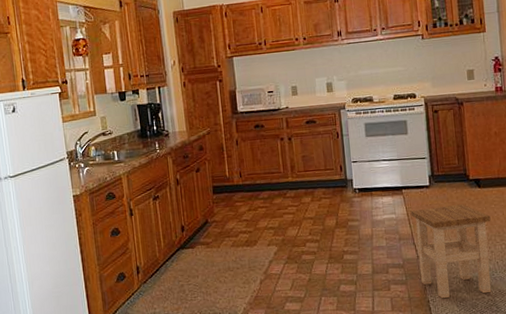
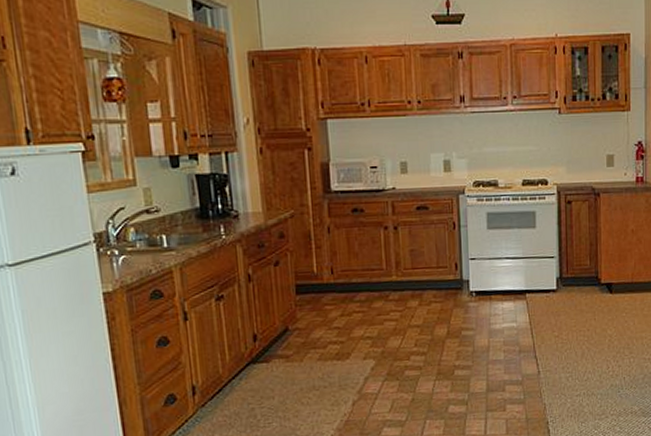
stool: present [410,204,492,299] -> none [534,312,621,420]

